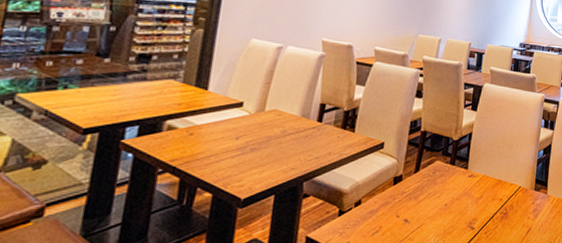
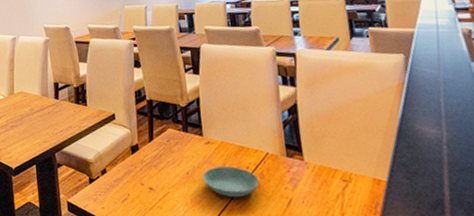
saucer: none [459,198,508,228] -> present [202,165,260,198]

